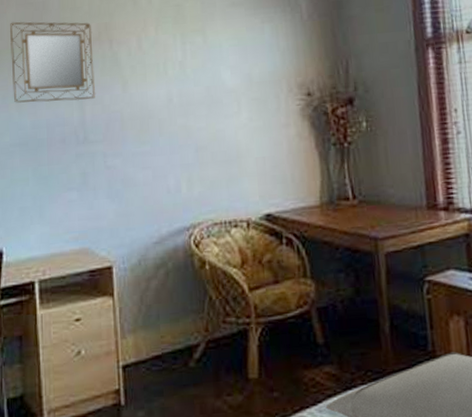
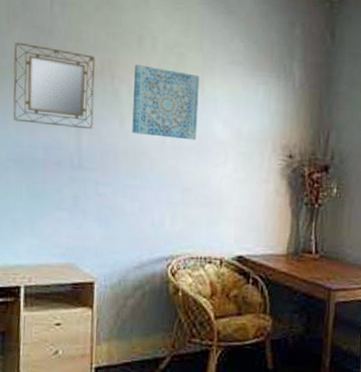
wall art: none [131,23,205,97] -> present [132,65,200,140]

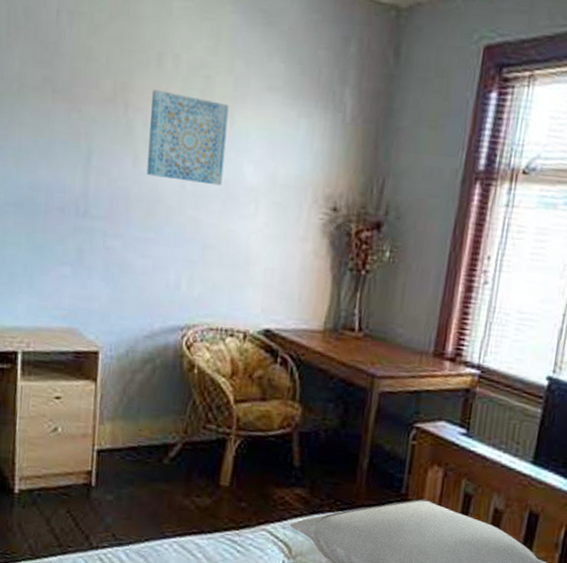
home mirror: present [13,42,96,129] -> none [12,60,107,169]

